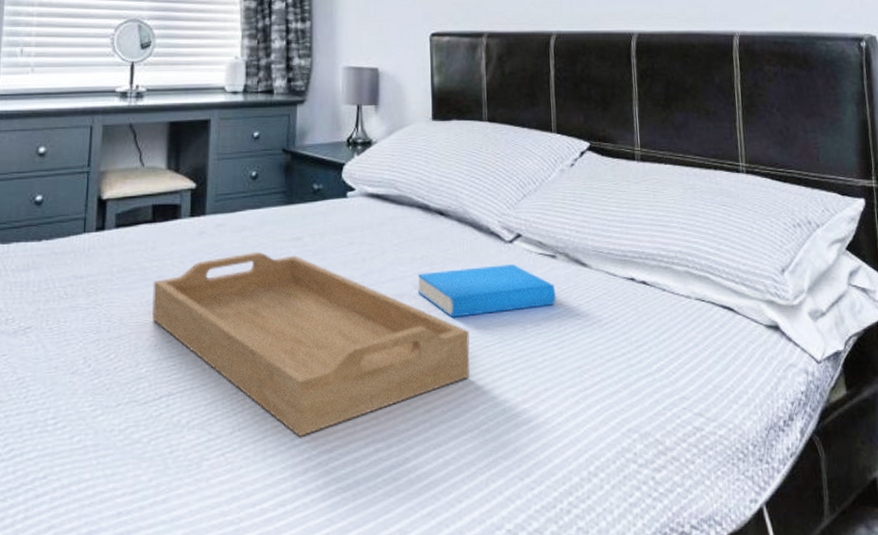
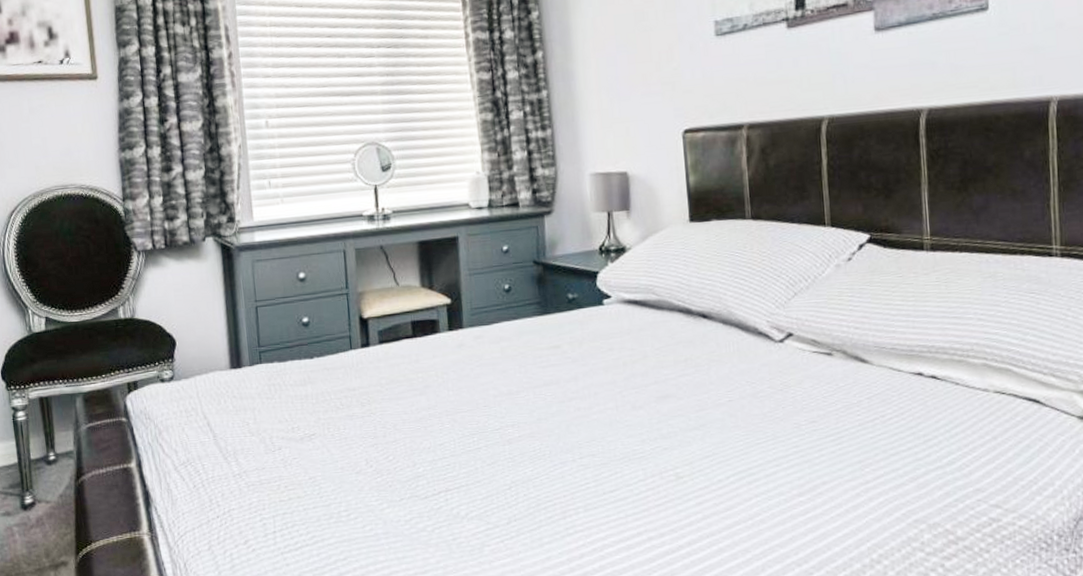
serving tray: present [151,252,470,437] -> none [420,361,741,527]
book: present [417,264,556,318] -> none [682,364,833,417]

